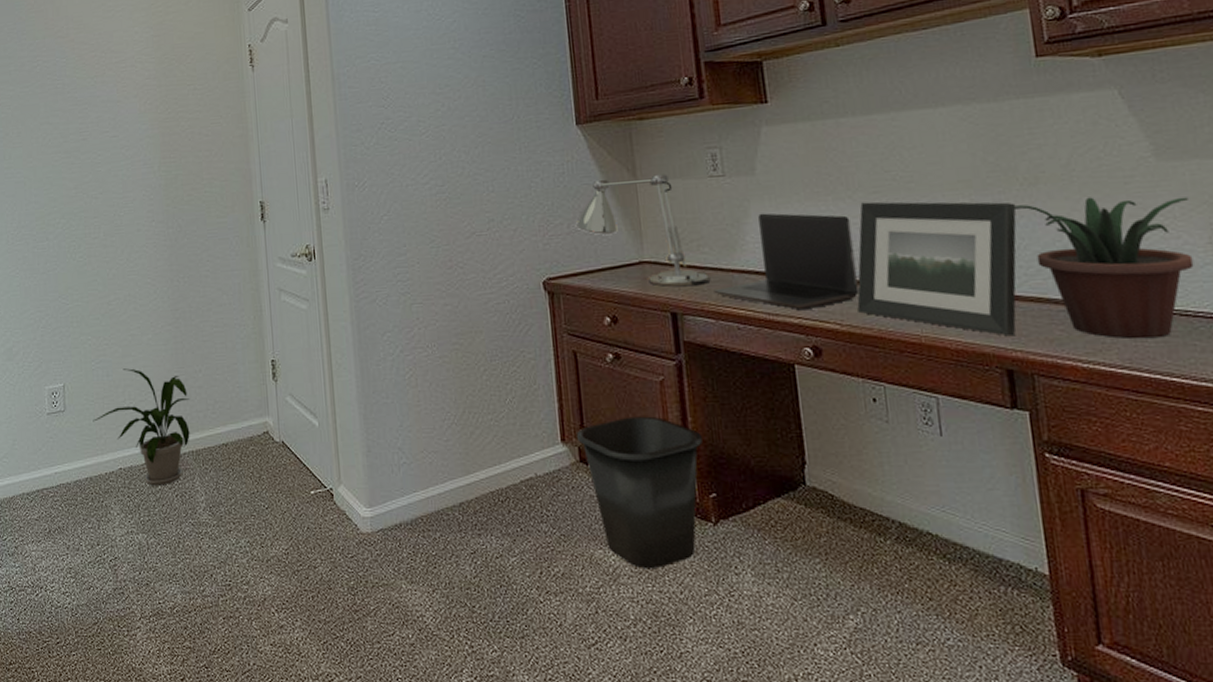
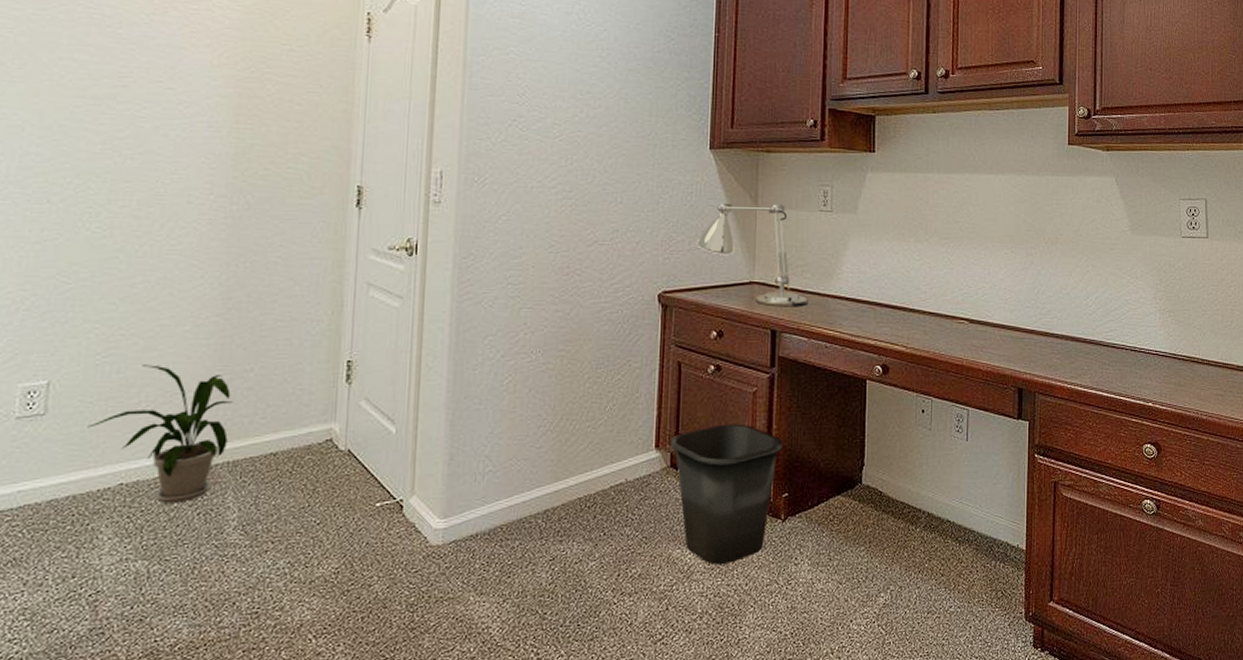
laptop computer: present [714,213,859,311] -> none [810,247,924,334]
picture frame: present [857,202,1017,337] -> none [920,246,1041,362]
potted plant: present [1014,197,1194,339] -> none [1040,257,1147,367]

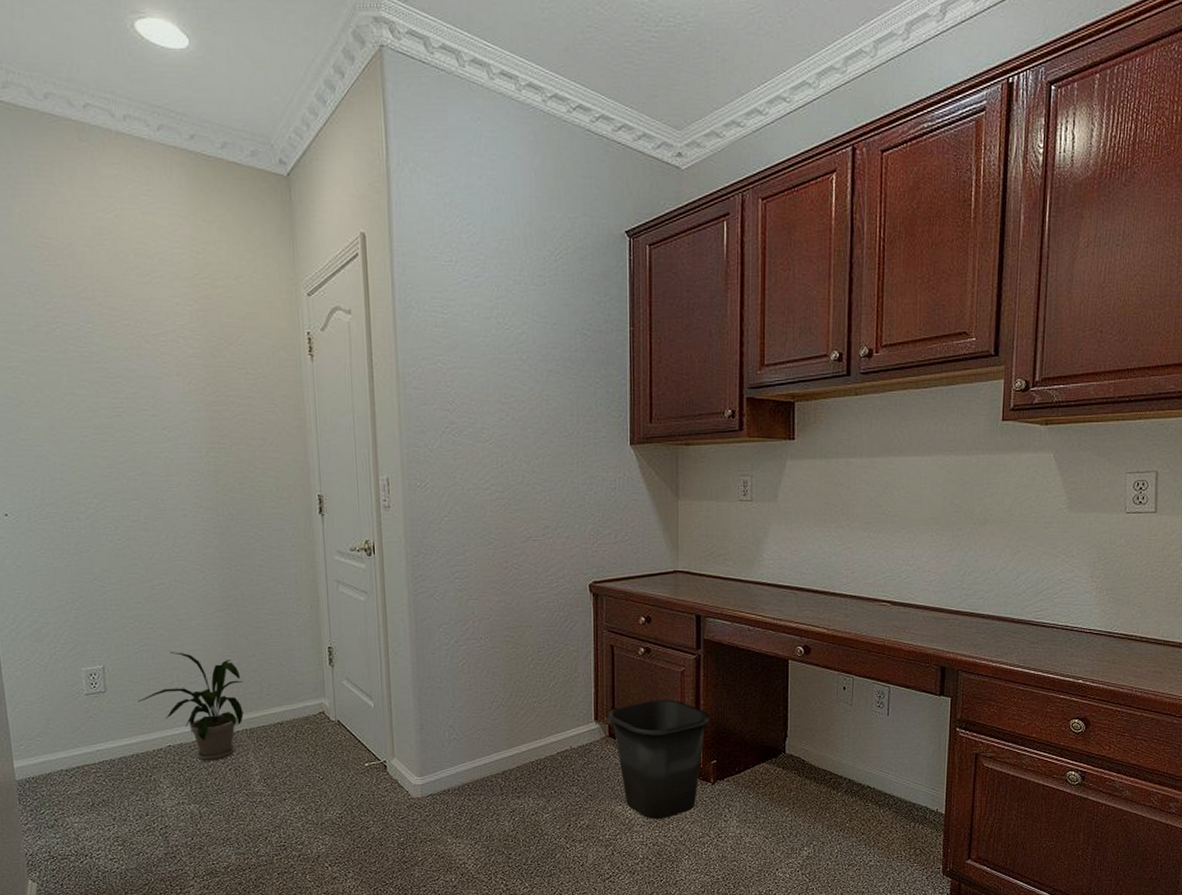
desk lamp: present [697,204,809,307] -> none [623,495,731,594]

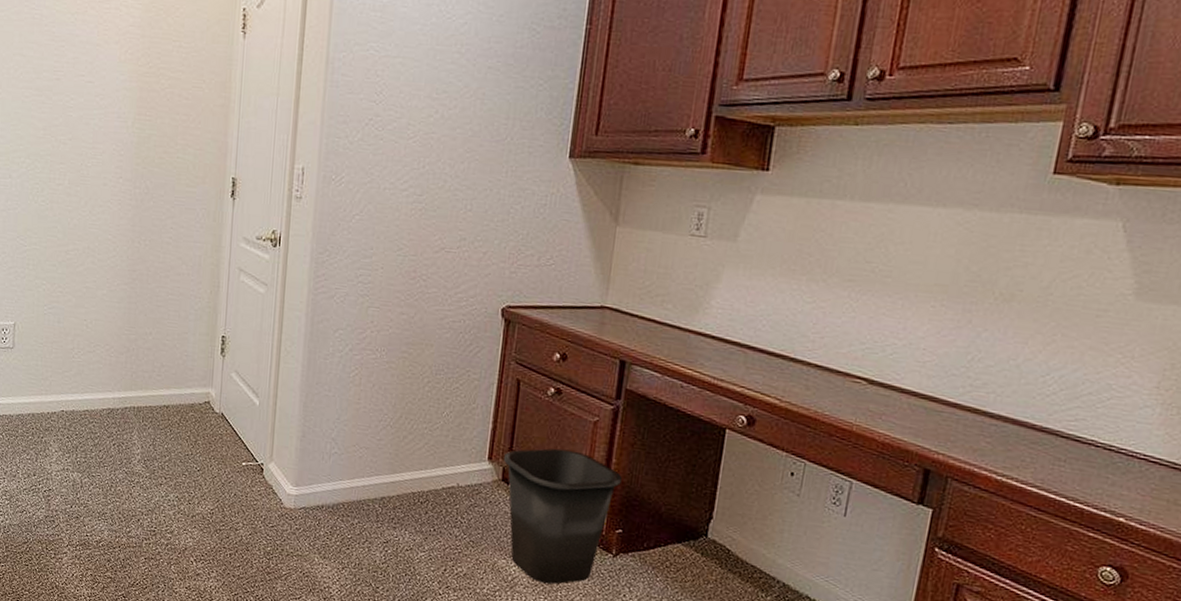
house plant: present [137,652,244,761] -> none [40,318,138,433]

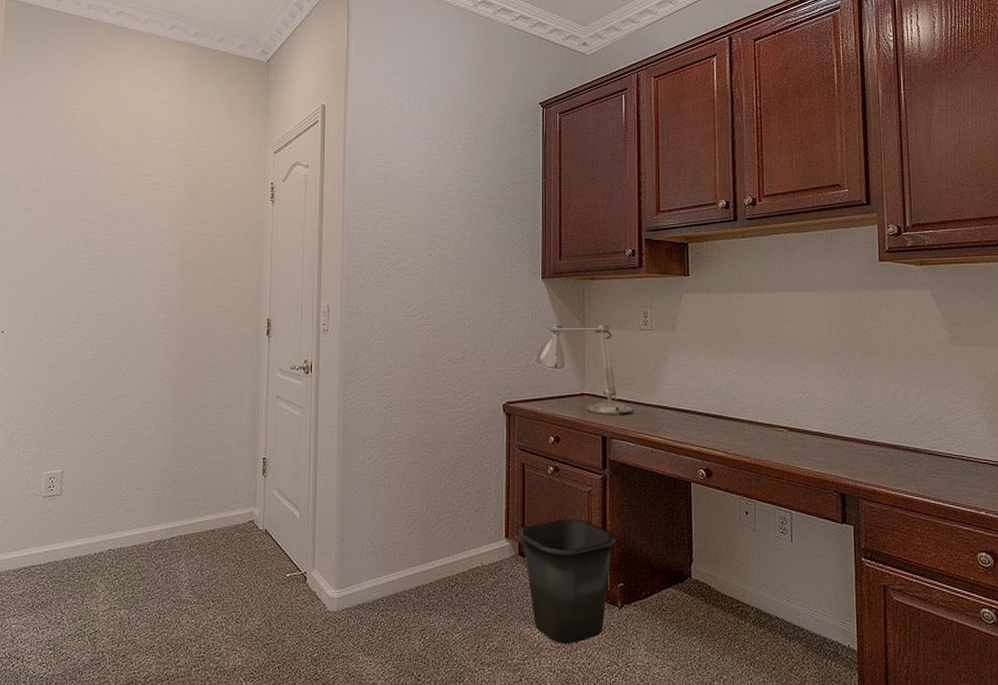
desk lamp: none [547,219,667,340] -> present [534,324,635,416]

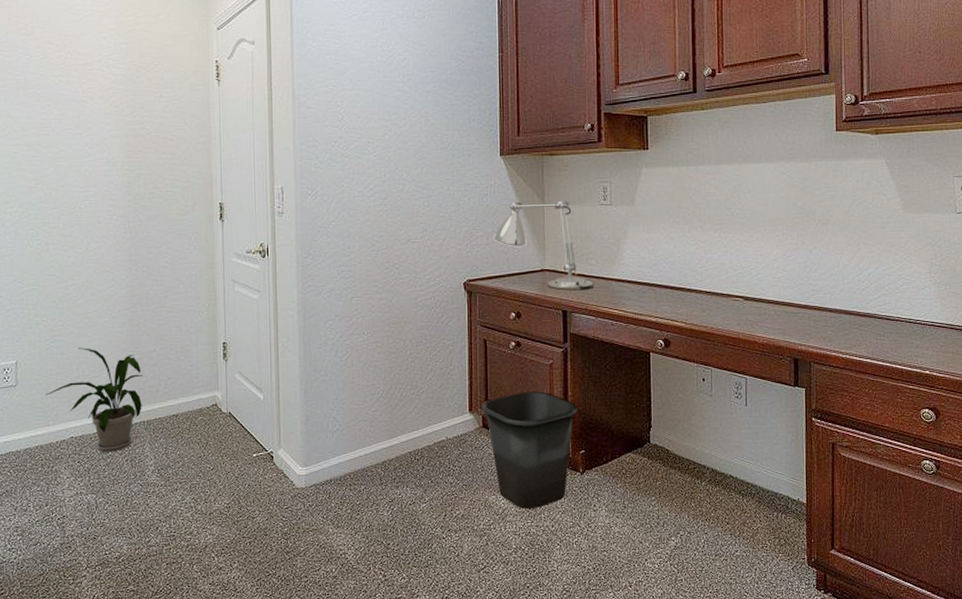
house plant: none [87,459,184,566] -> present [45,348,144,452]

